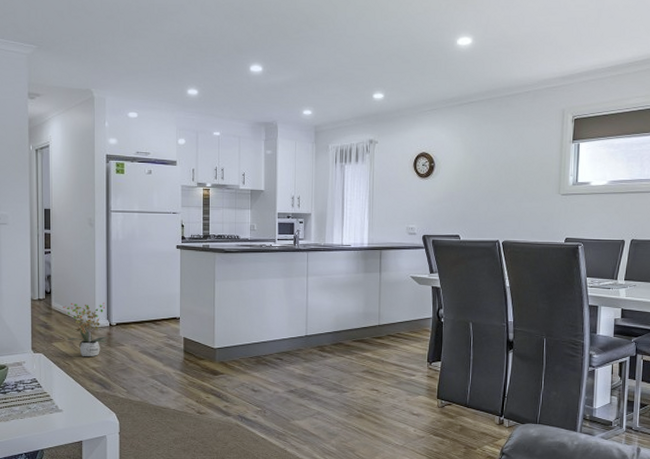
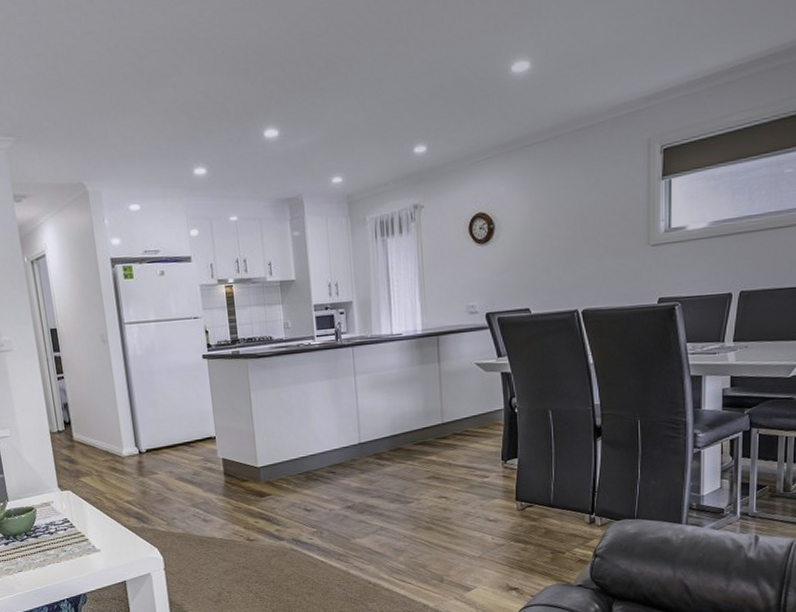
potted plant: present [63,302,109,357] -> none [85,428,141,490]

